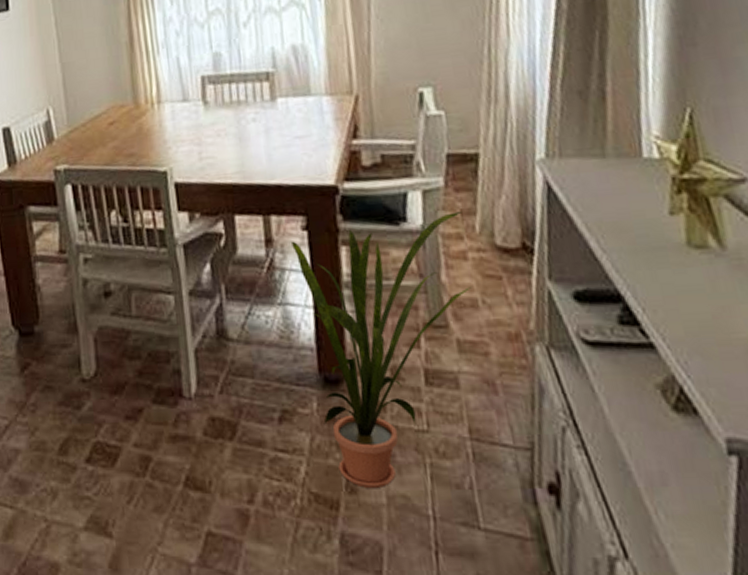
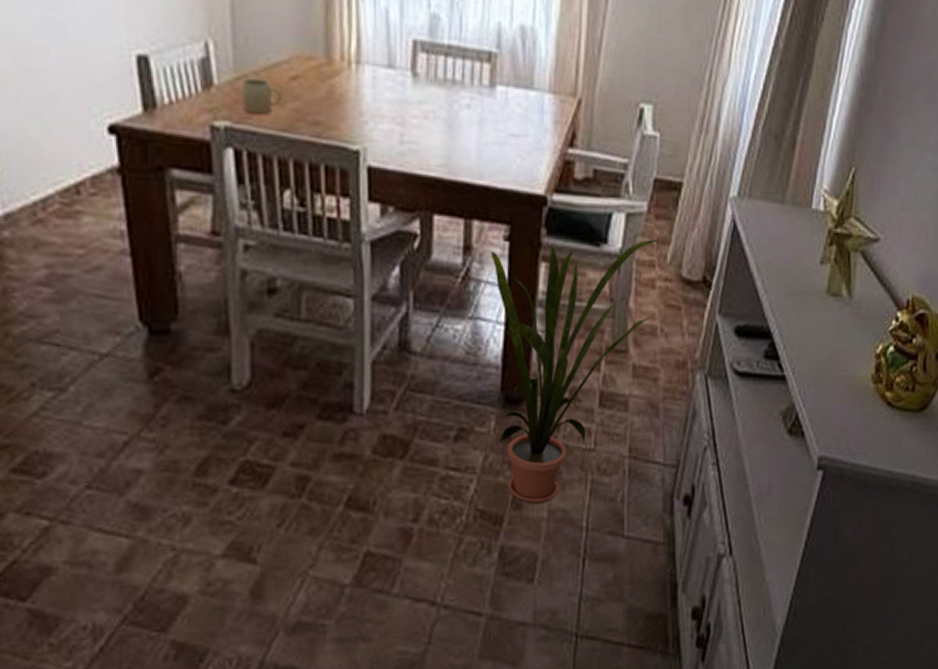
mug: none [74,128,104,156] -> present [241,78,282,114]

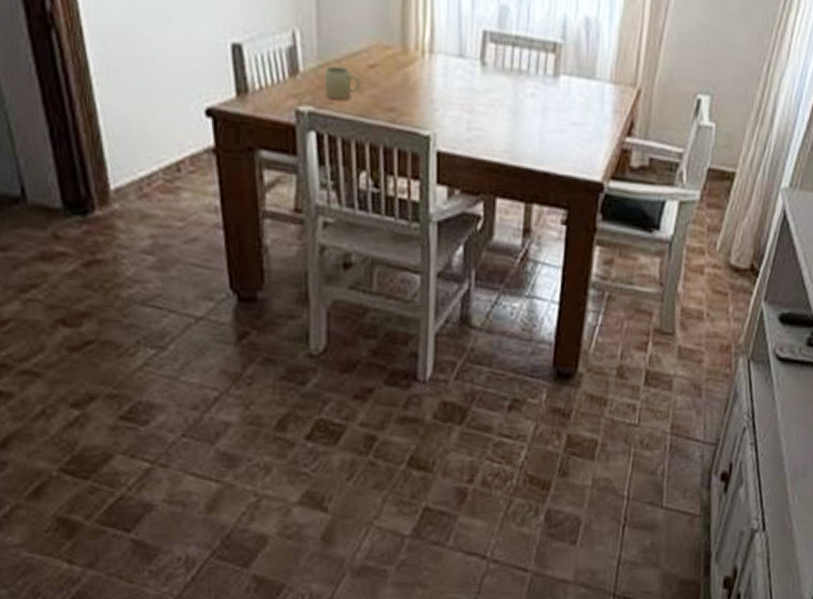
house plant: present [491,239,658,505] -> none [549,227,709,473]

